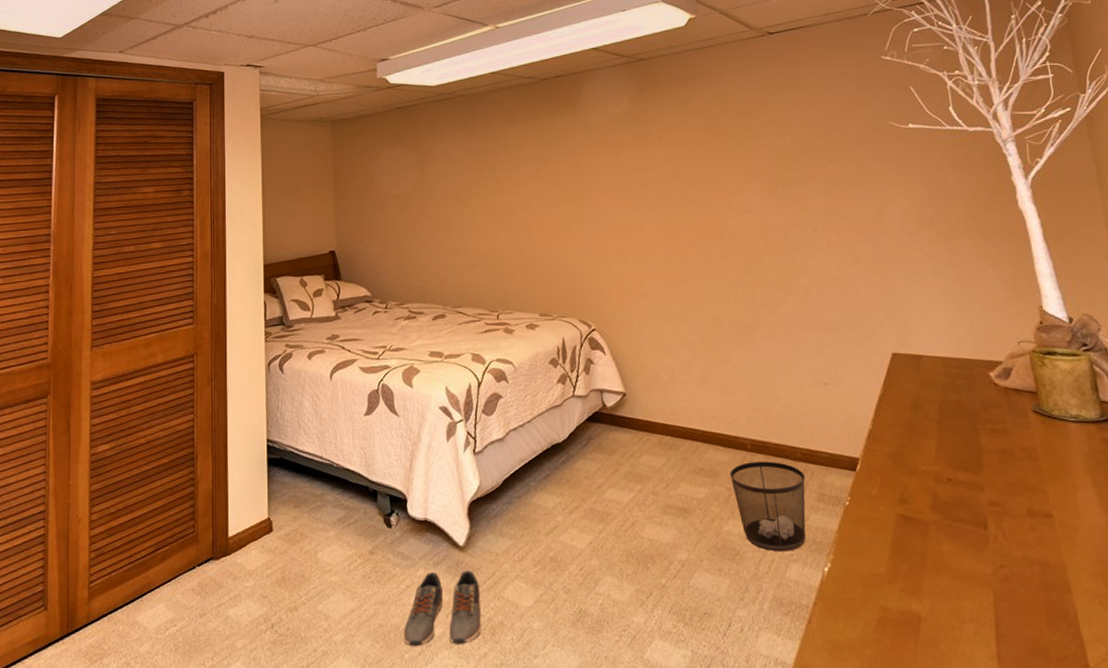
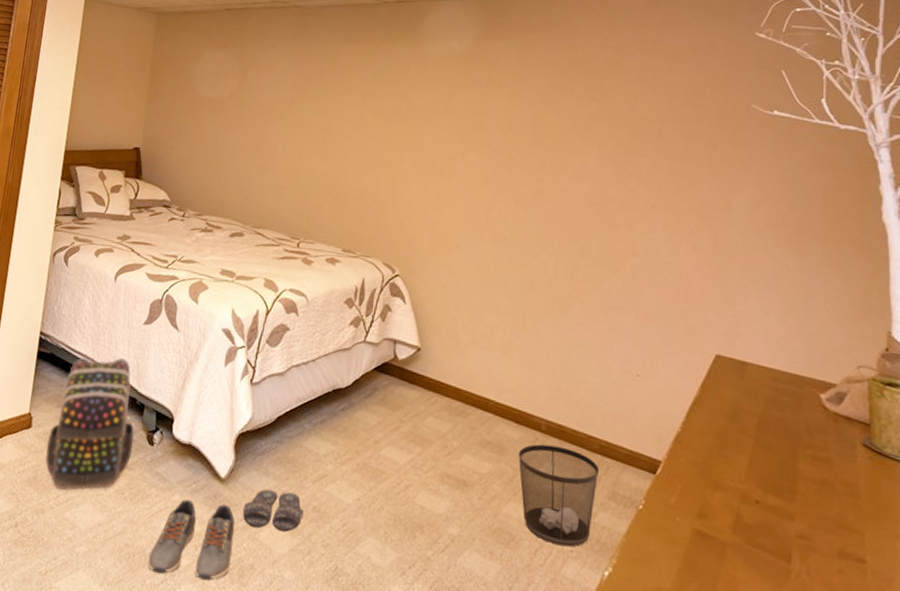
backpack: none [289,451,373,586] -> present [45,358,134,492]
slippers: none [485,548,542,587] -> present [242,489,304,532]

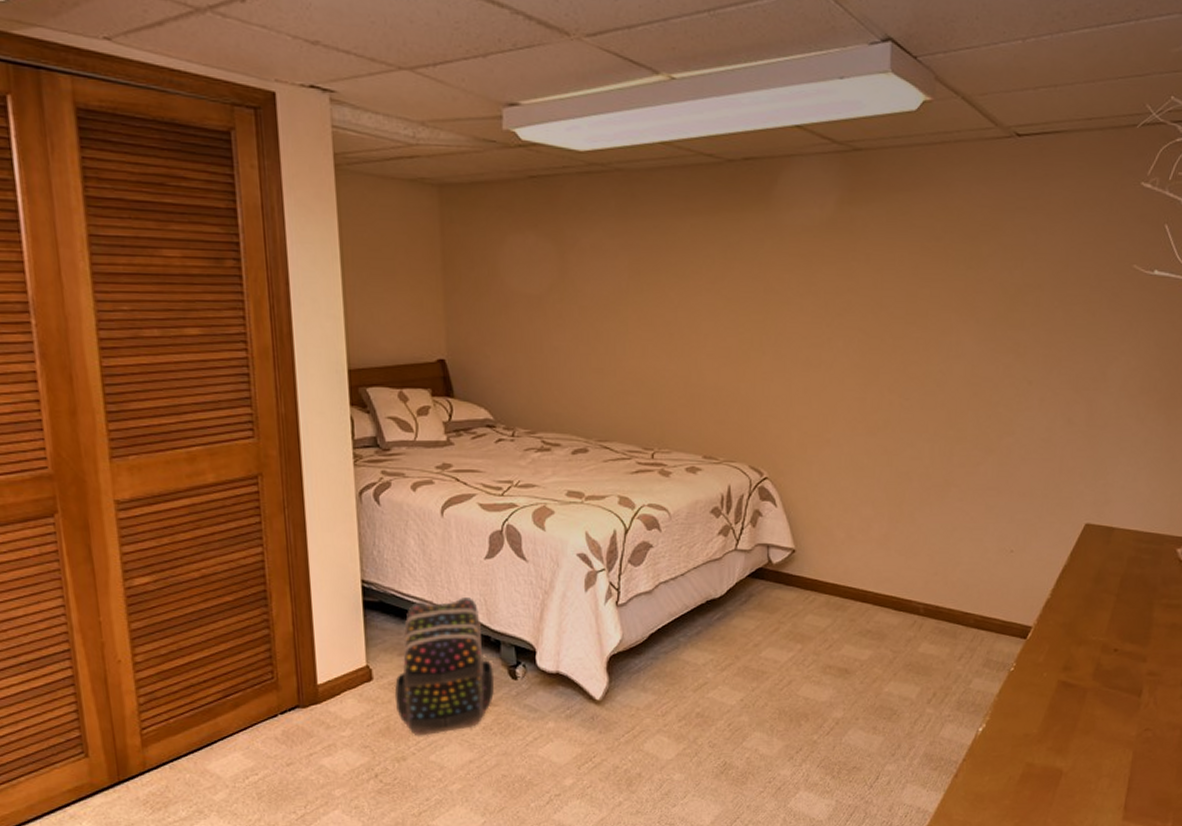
shoe: present [147,499,235,581] -> none [529,724,618,797]
slippers: present [242,489,304,532] -> none [623,703,687,741]
waste bin: present [518,444,600,547] -> none [897,626,975,713]

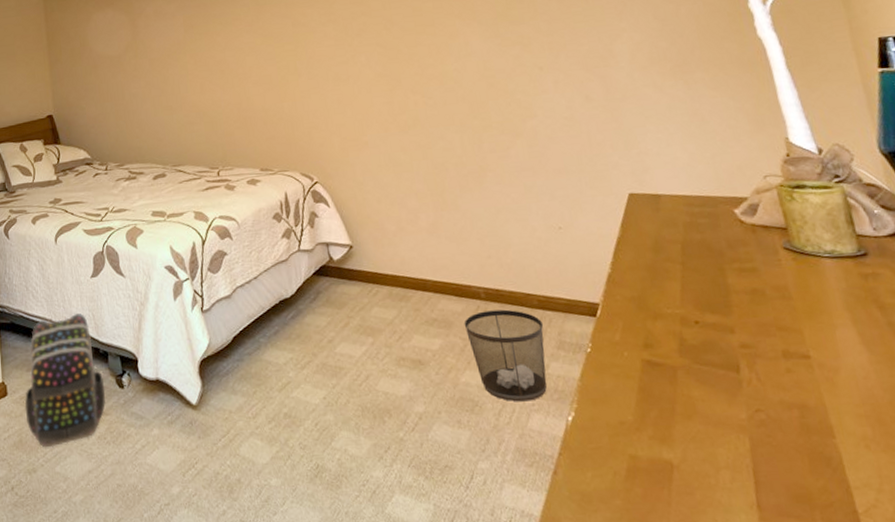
waste bin: none [897,626,975,713] -> present [464,309,547,402]

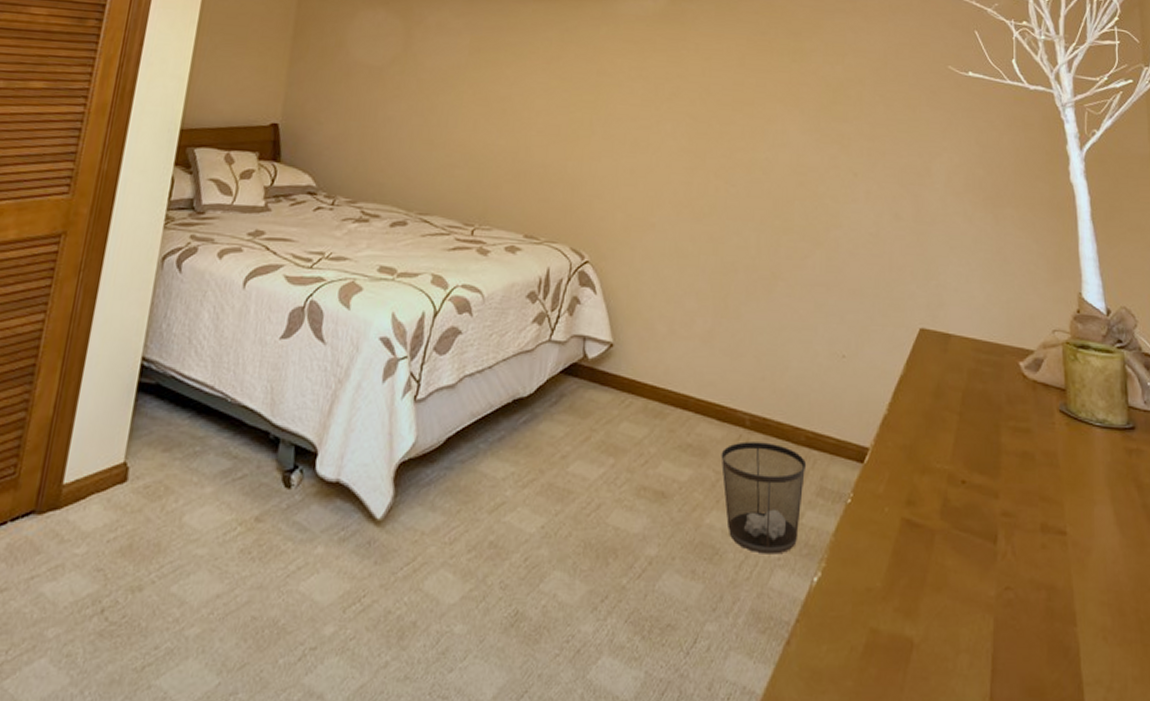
backpack: present [24,314,107,448] -> none [145,383,266,559]

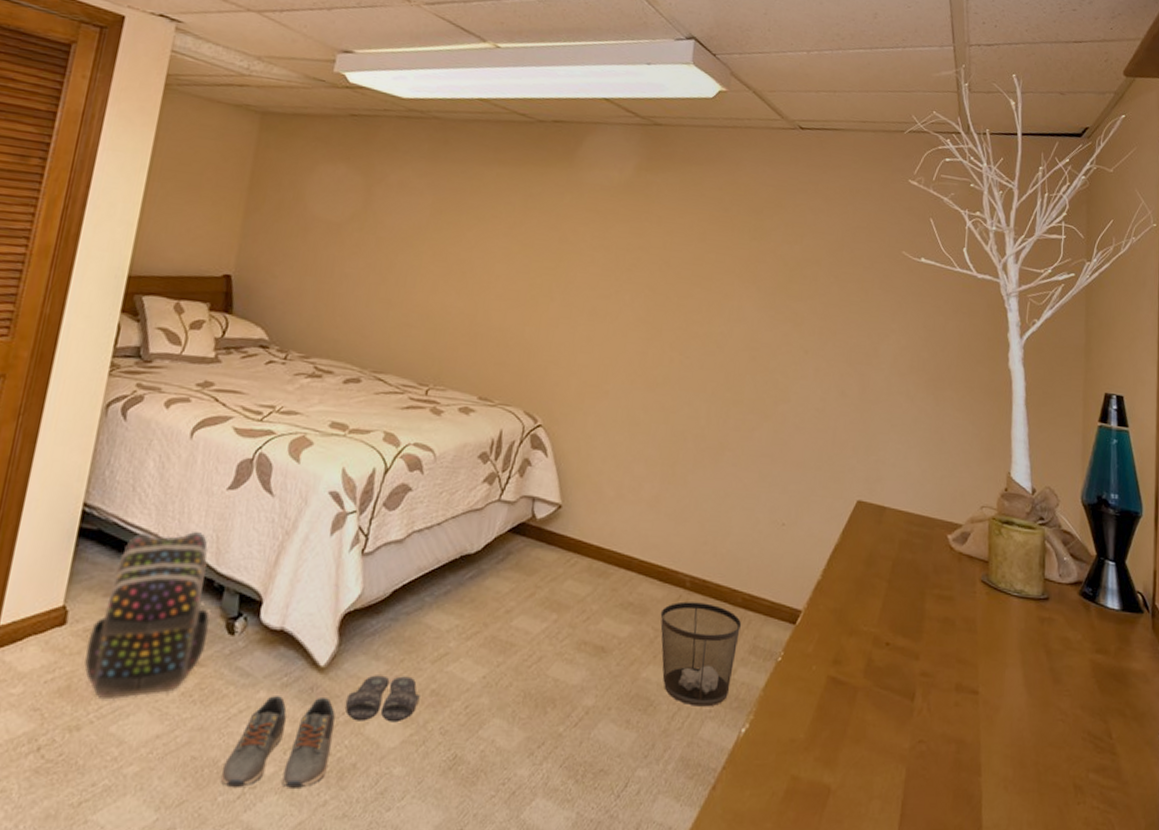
backpack: none [145,383,266,559] -> present [84,532,210,700]
shoe: none [281,551,394,650] -> present [220,696,335,790]
slippers: none [403,527,478,577] -> present [345,675,420,723]

